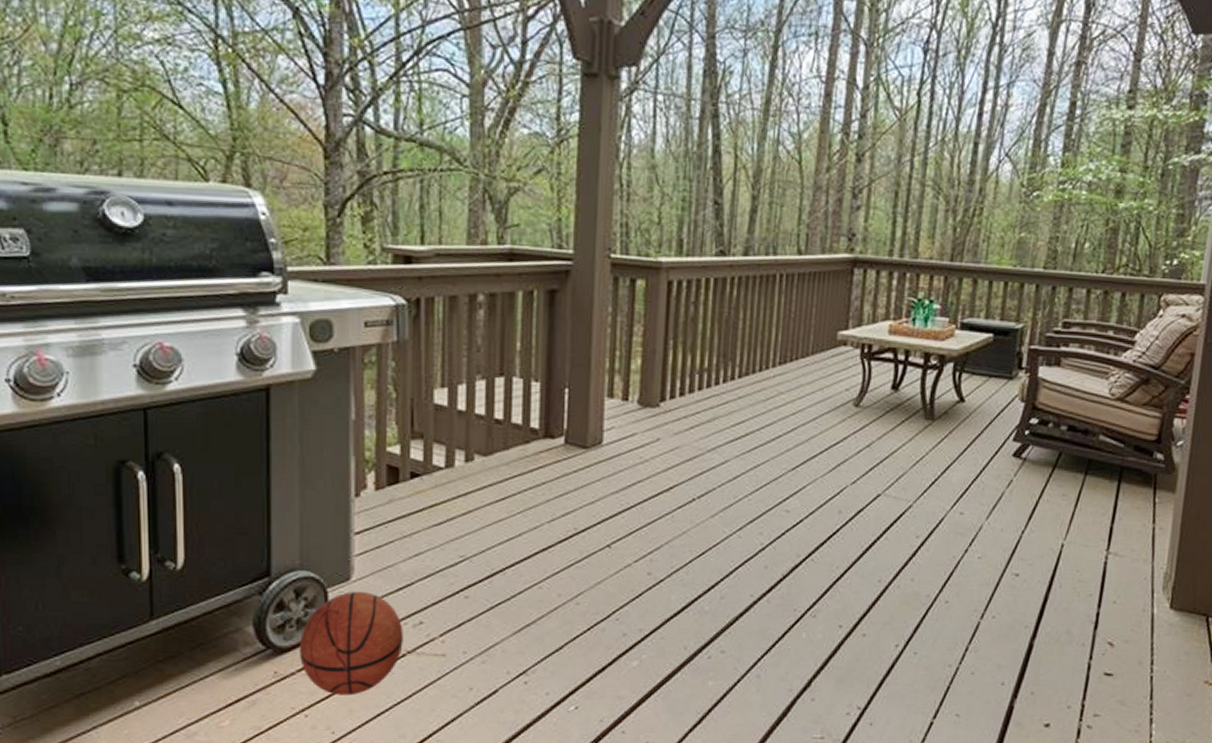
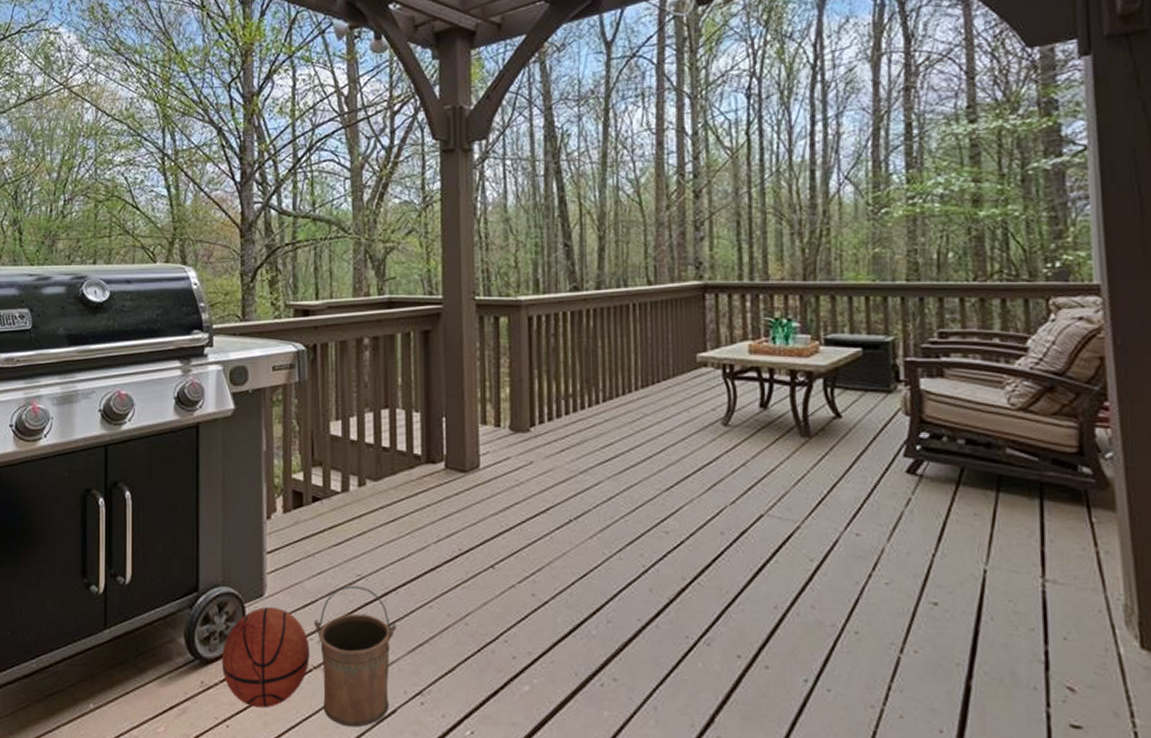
bucket: none [408,567,503,709] -> present [313,585,397,727]

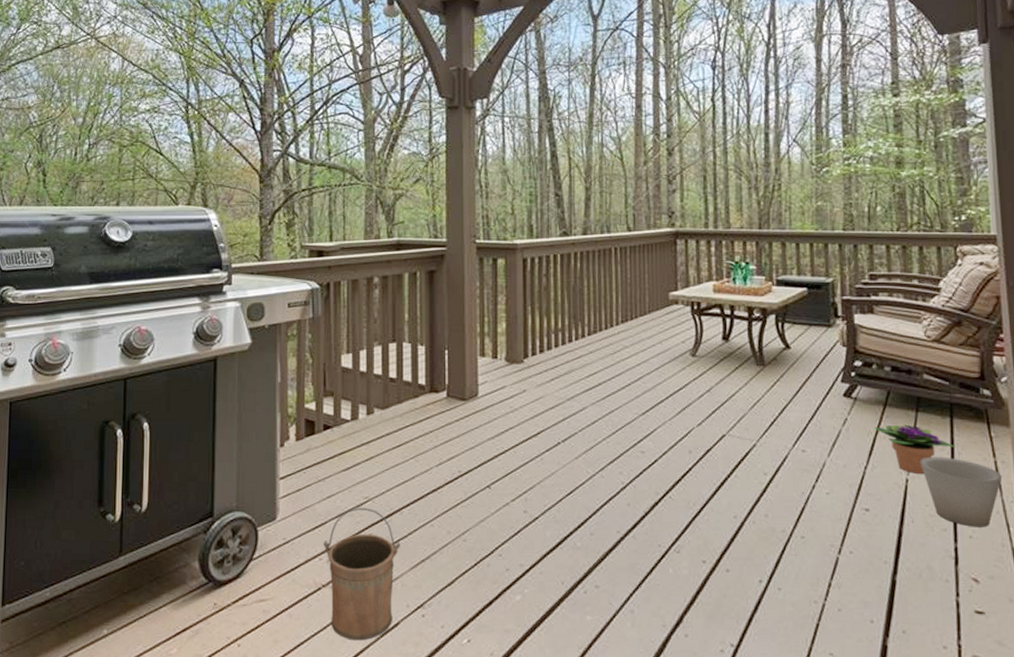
basketball: present [221,606,310,708] -> none [234,529,319,626]
potted flower: none [945,506,1046,564] -> present [875,424,955,474]
flowerpot: none [1001,544,1106,628] -> present [920,456,1003,527]

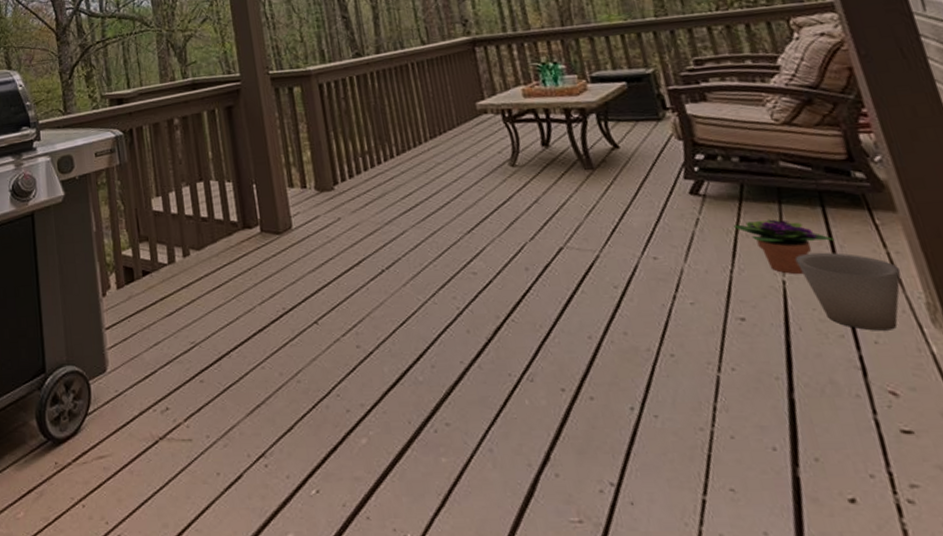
bucket: present [323,507,401,641] -> none [155,353,235,496]

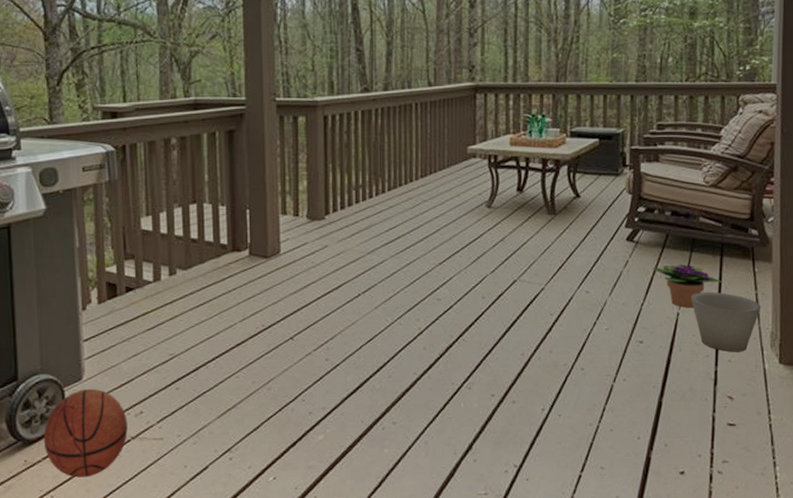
basketball: none [72,381,155,484] -> present [43,388,128,478]

